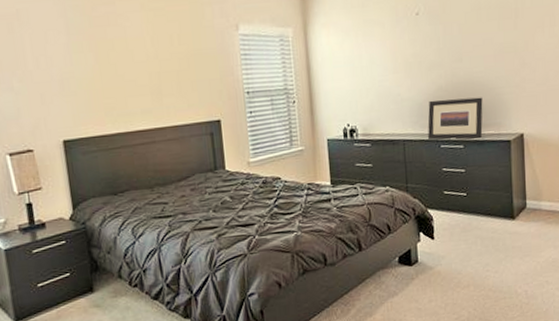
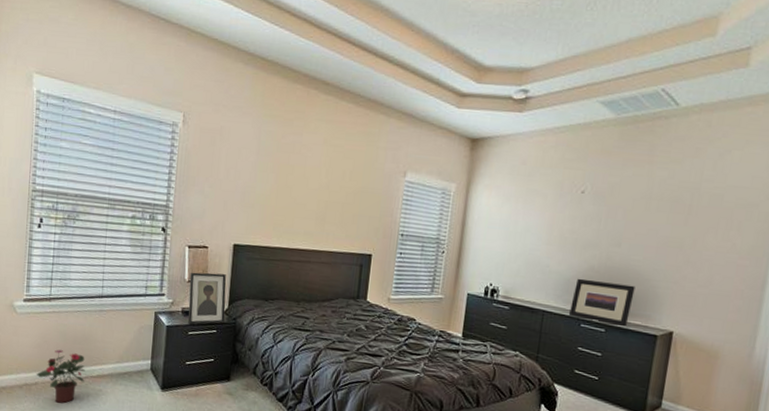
picture frame: none [18,176,72,241] -> present [188,272,227,325]

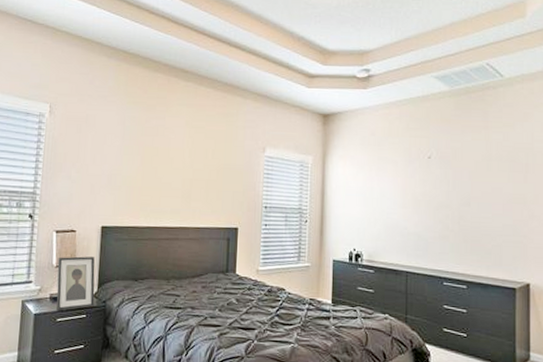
picture frame: present [569,278,635,327] -> none [431,238,489,282]

